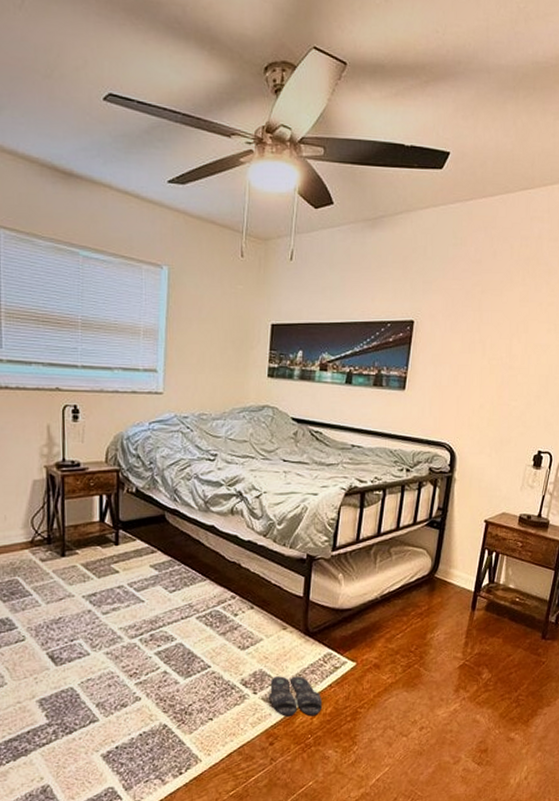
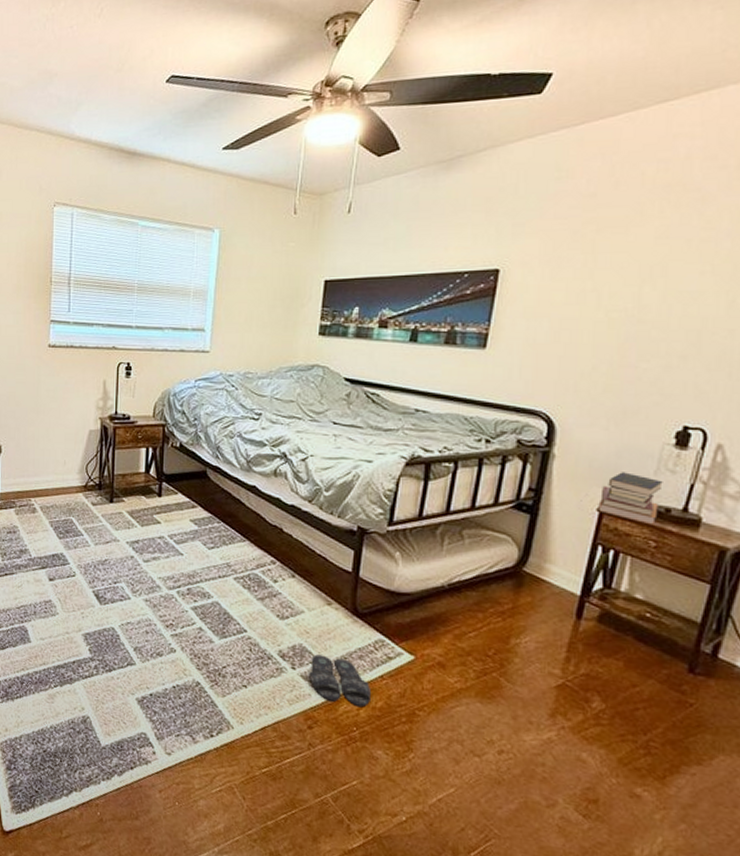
books: none [485,489,526,530] -> present [598,472,663,525]

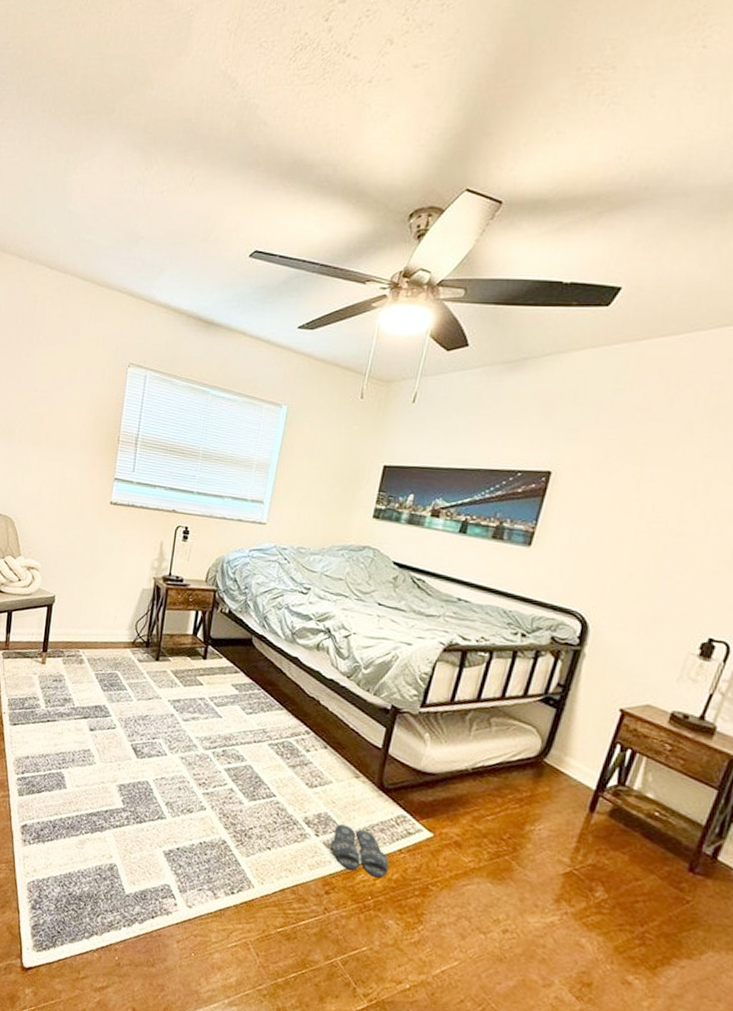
books: present [598,472,663,525] -> none [620,676,684,730]

